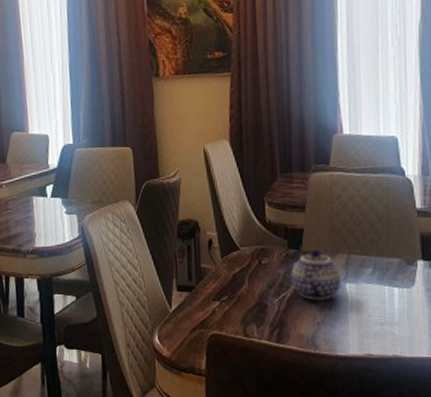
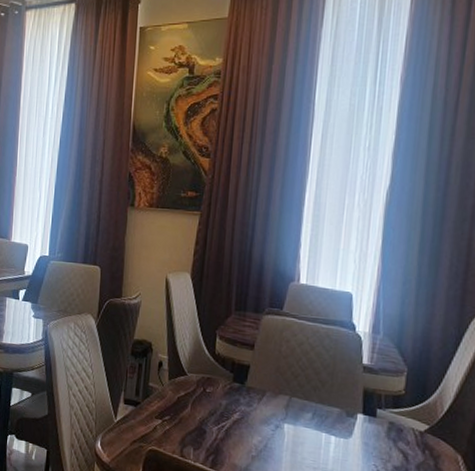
teapot: present [291,249,342,301] -> none [232,386,281,436]

